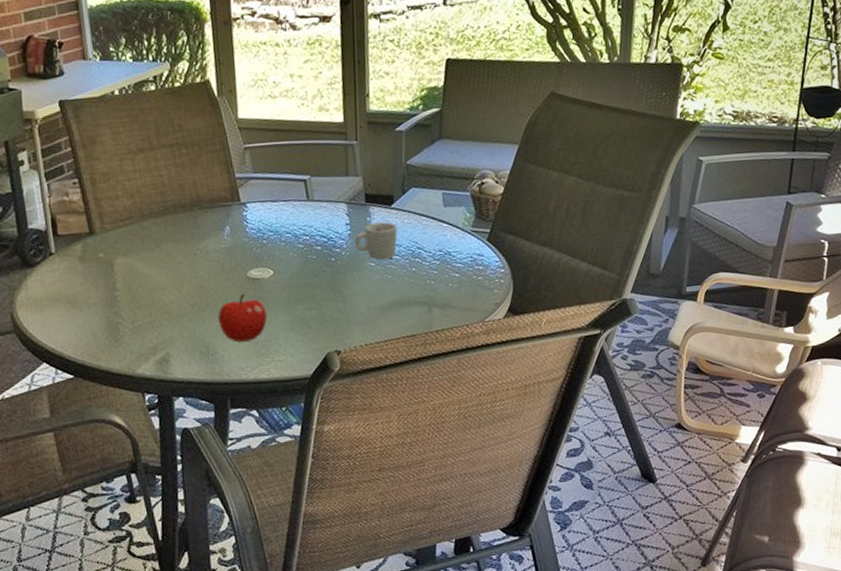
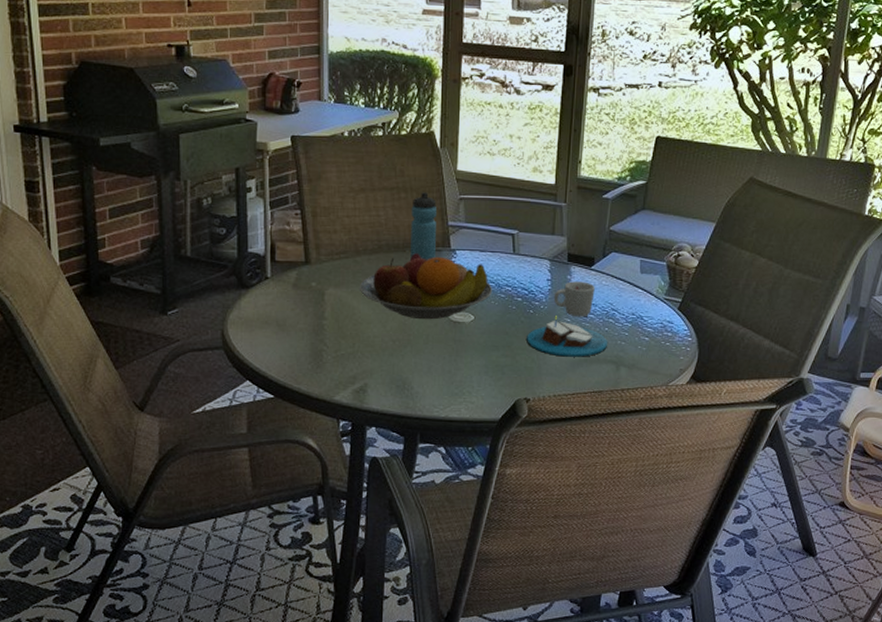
fruit bowl: none [149,211,289,281] -> present [360,253,492,320]
water bottle: none [194,145,226,217] -> present [410,192,437,260]
fruit: present [218,293,268,343] -> none [417,334,464,381]
candle: none [331,261,417,303] -> present [527,316,608,357]

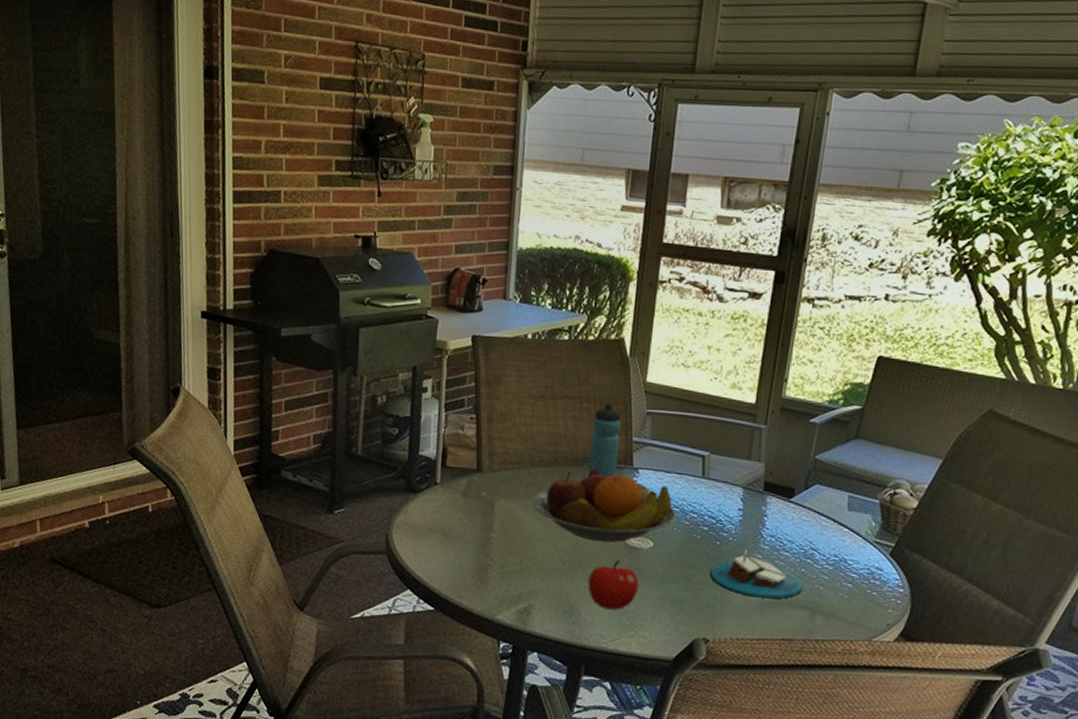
fruit: none [417,334,464,381] -> present [588,559,640,610]
cup: present [553,281,595,317] -> none [744,513,793,555]

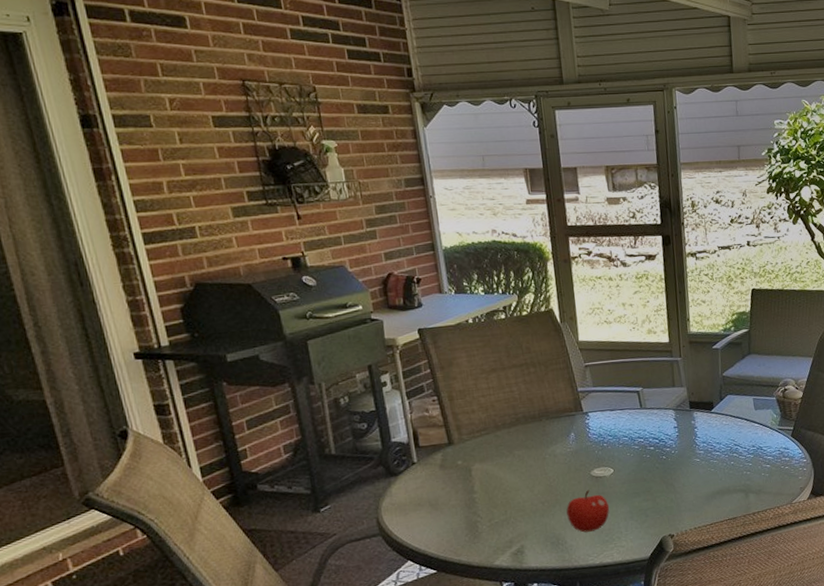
fruit bowl: present [532,469,676,543] -> none [504,420,626,480]
water bottle: present [589,403,621,478] -> none [542,364,570,426]
candle: present [710,550,804,599] -> none [663,458,736,493]

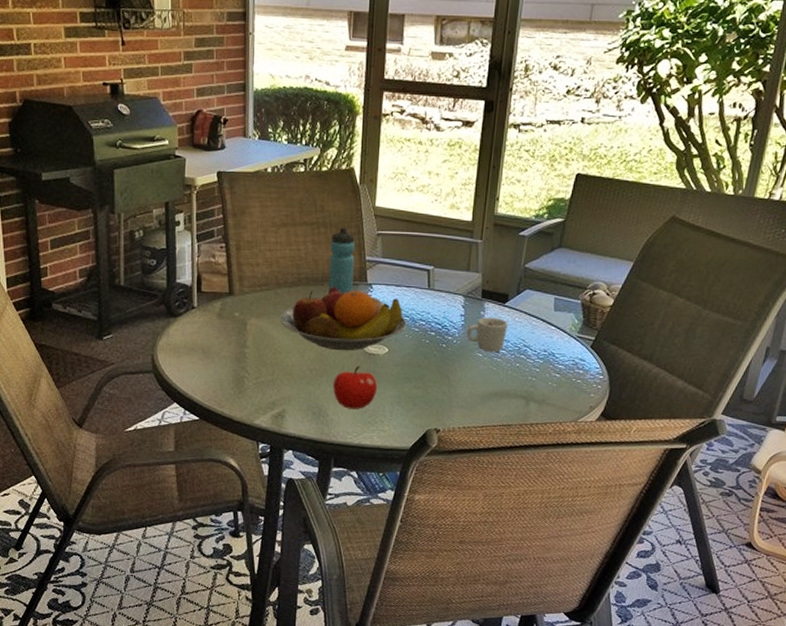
fruit bowl: none [504,420,626,480] -> present [280,287,406,351]
water bottle: none [542,364,570,426] -> present [328,227,355,294]
cup: none [682,424,718,457] -> present [466,317,508,353]

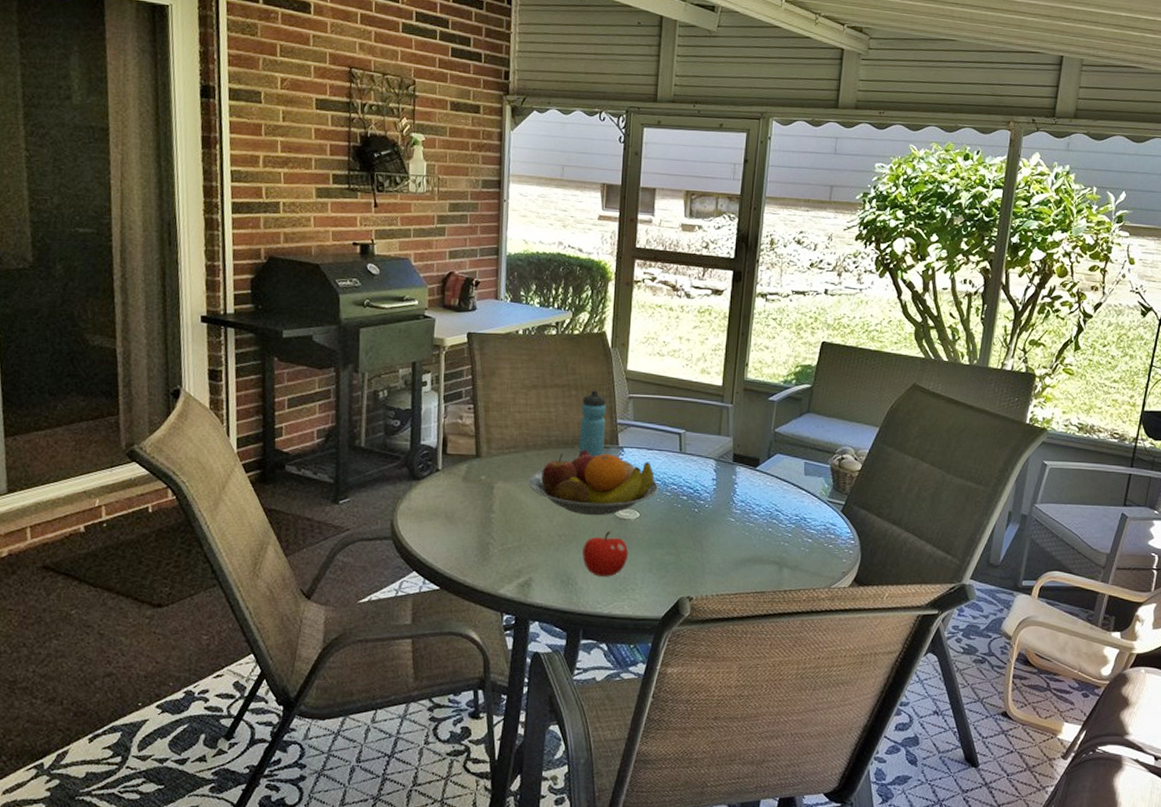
cup: present [466,317,508,353] -> none [718,481,759,518]

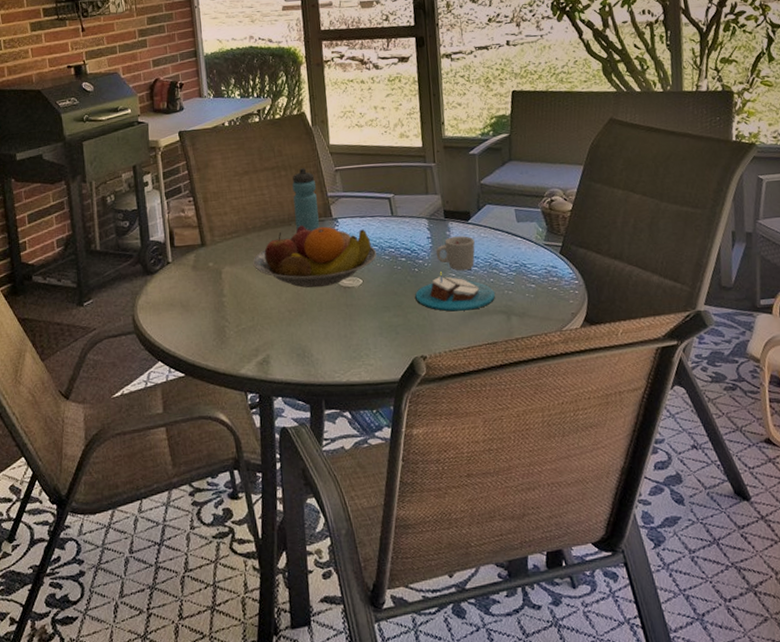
fruit: present [582,531,629,577] -> none [313,300,358,346]
candle: none [691,515,772,557] -> present [415,272,496,311]
cup: none [718,481,759,518] -> present [436,236,475,271]

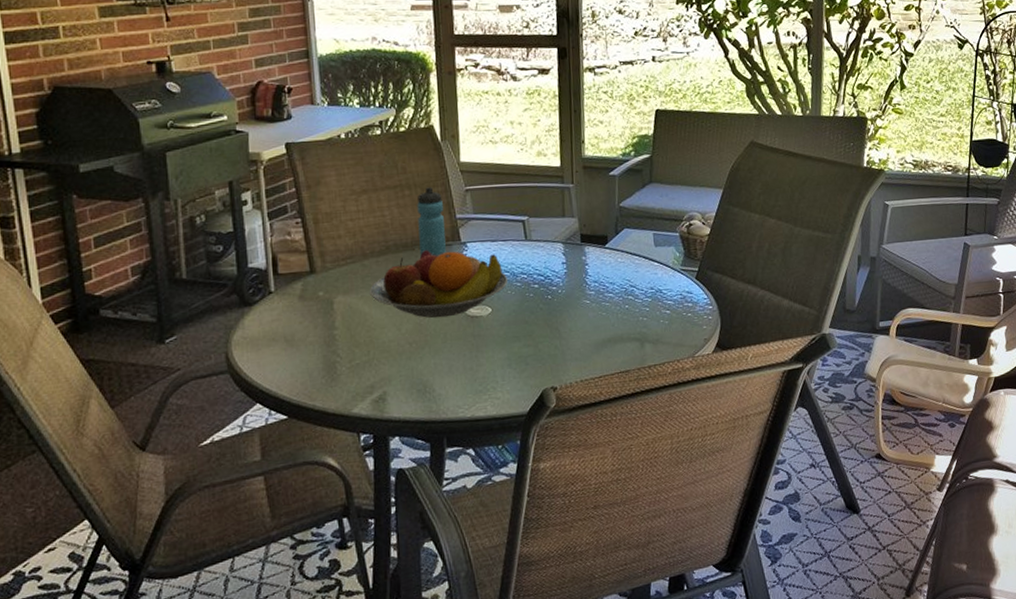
candle: present [415,272,496,311] -> none [547,299,630,340]
cup: present [436,236,475,271] -> none [570,261,611,298]

